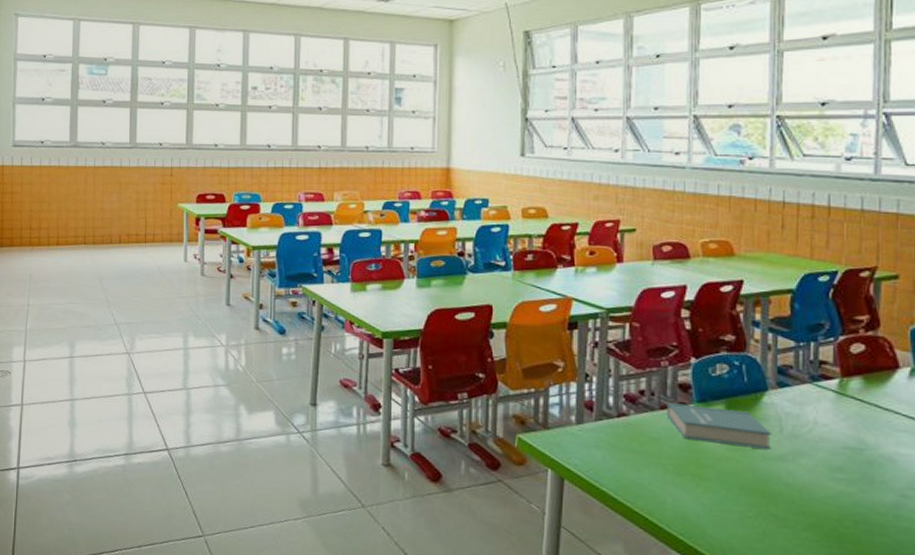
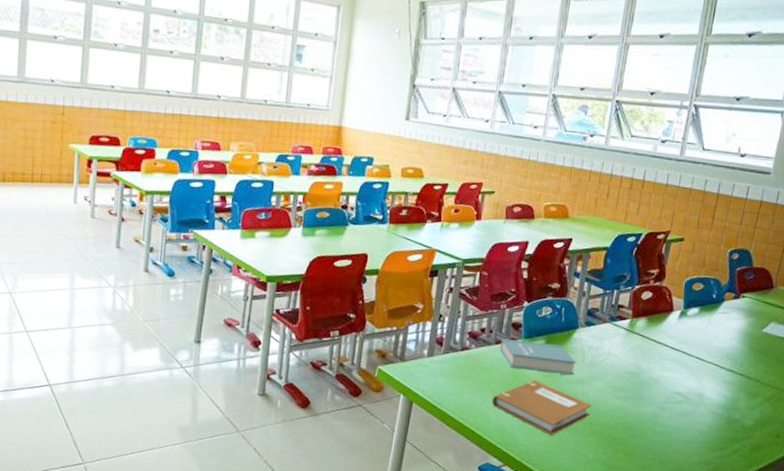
notebook: none [664,455,802,527] -> present [491,380,592,435]

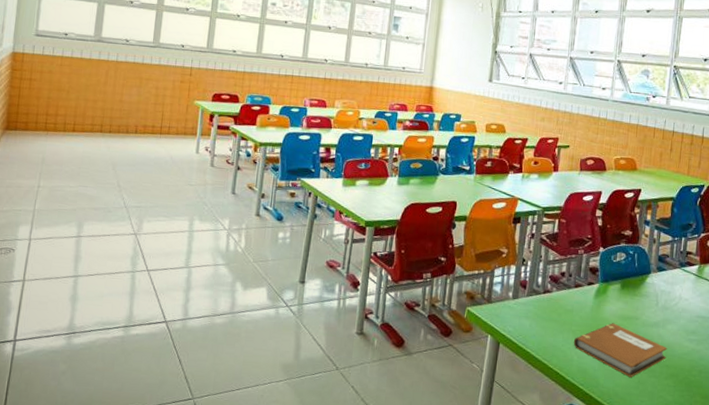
book: present [500,339,576,376] -> none [579,282,650,319]

